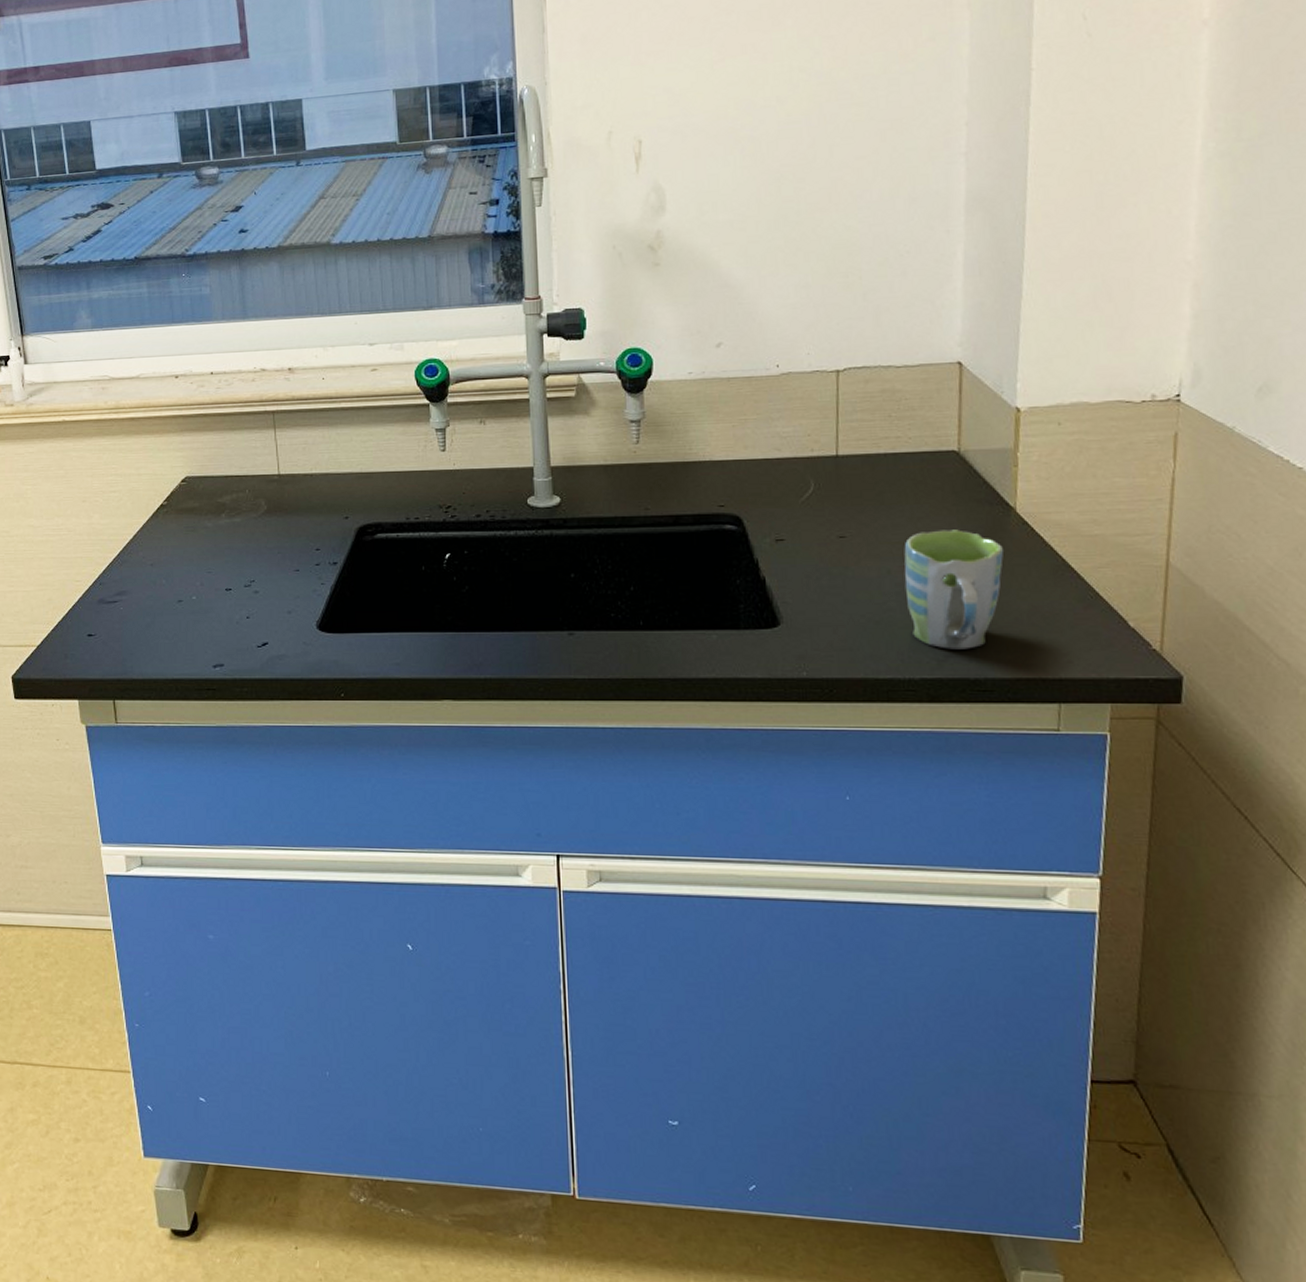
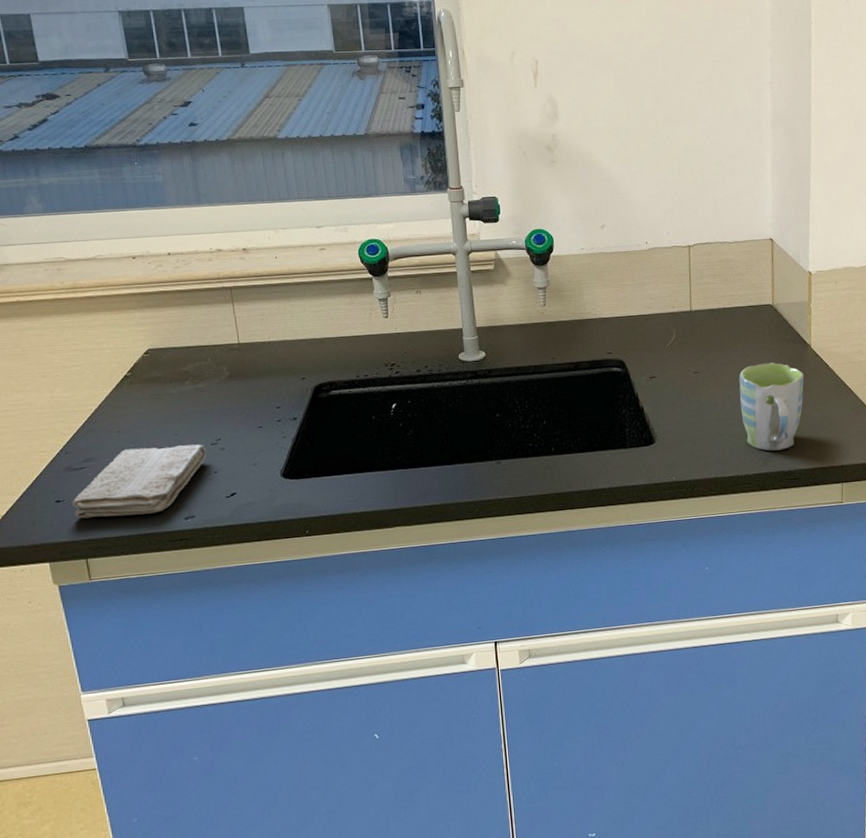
washcloth: none [104,584,238,657] -> present [73,444,206,518]

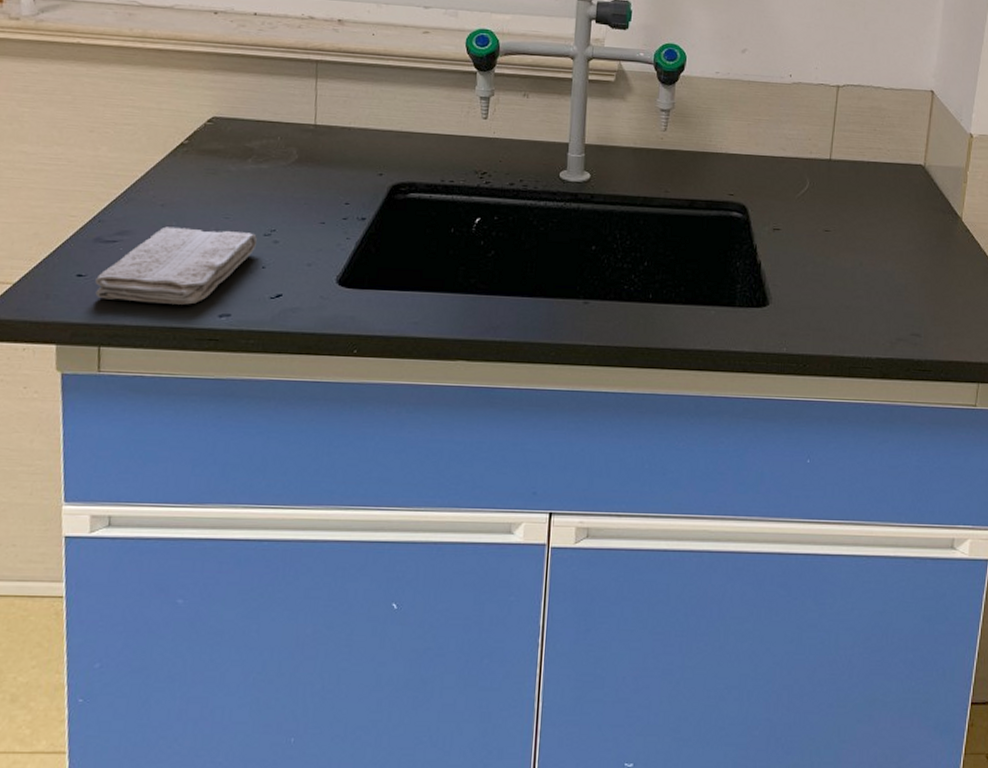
mug: present [739,362,804,451] -> none [872,231,949,335]

